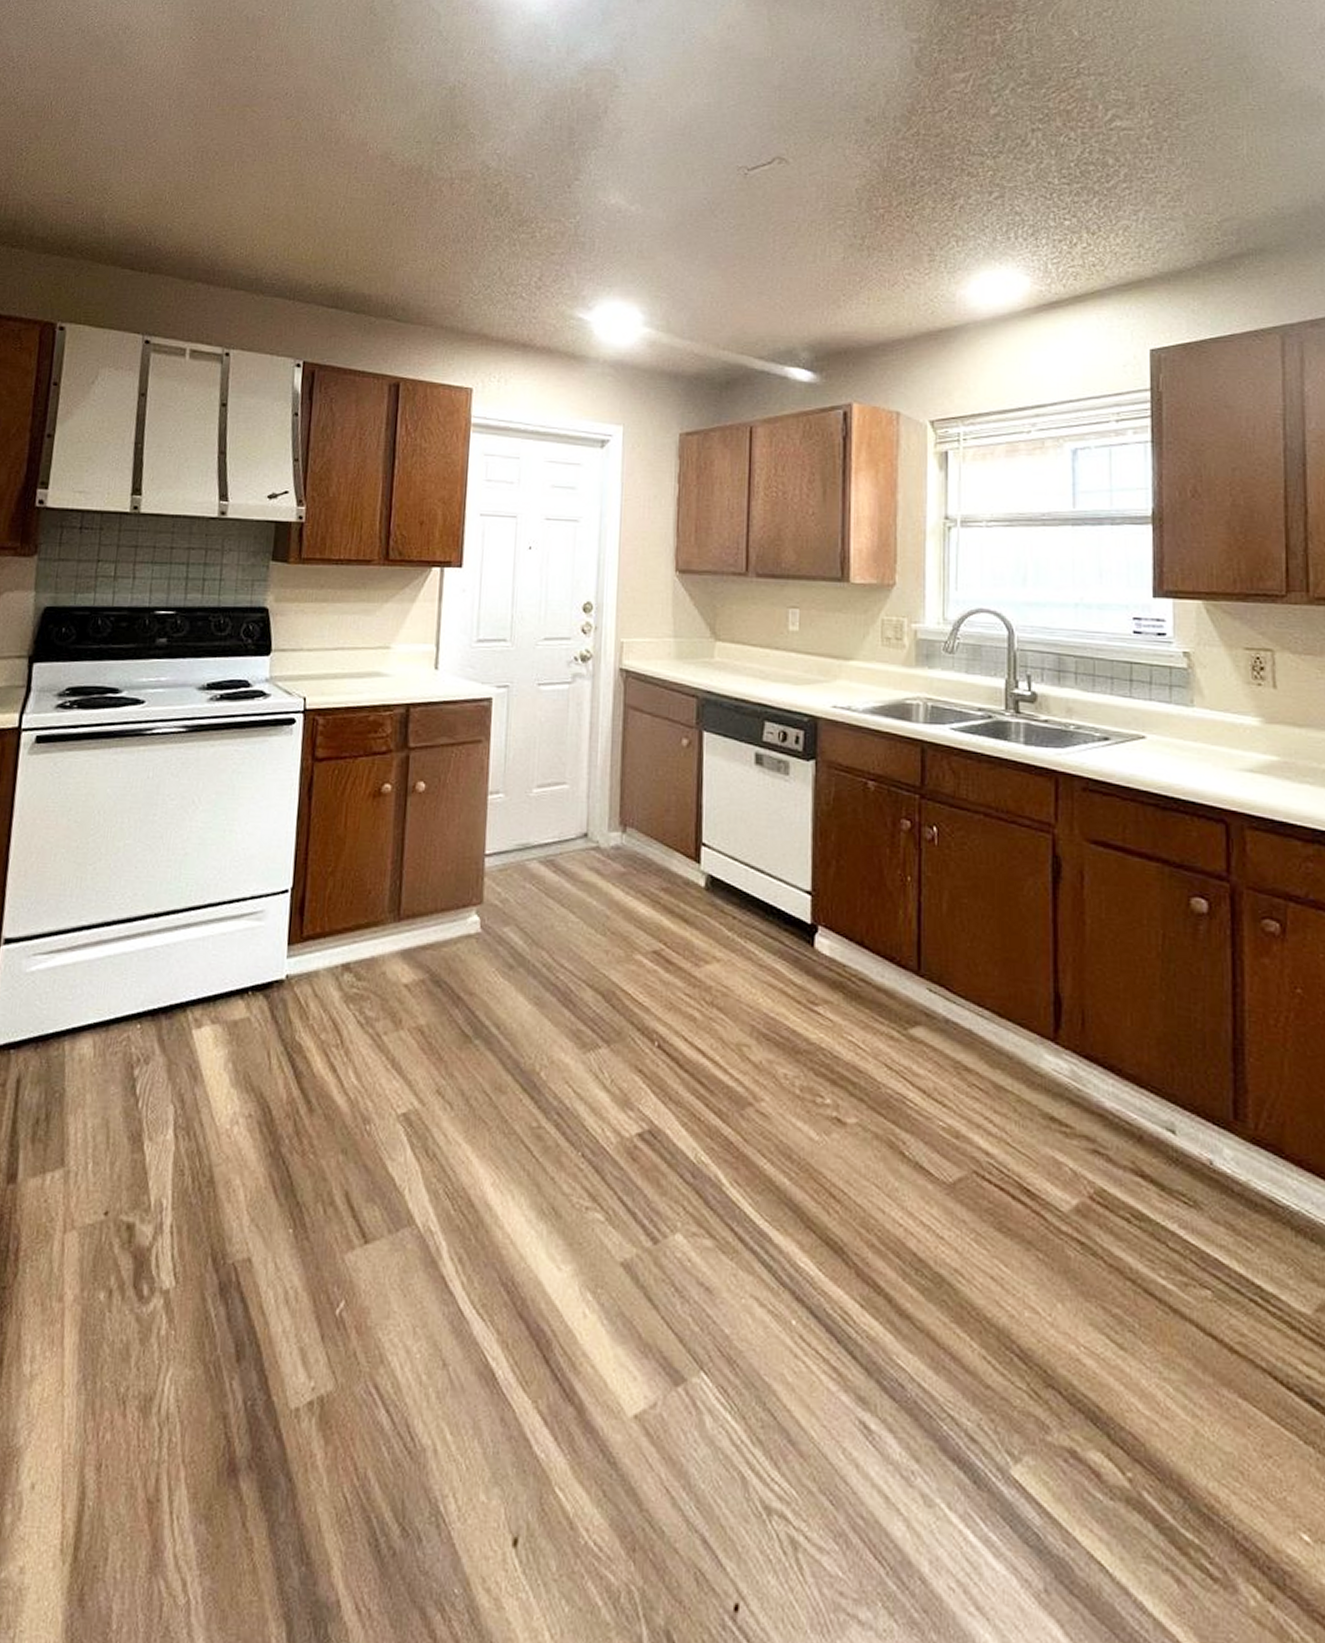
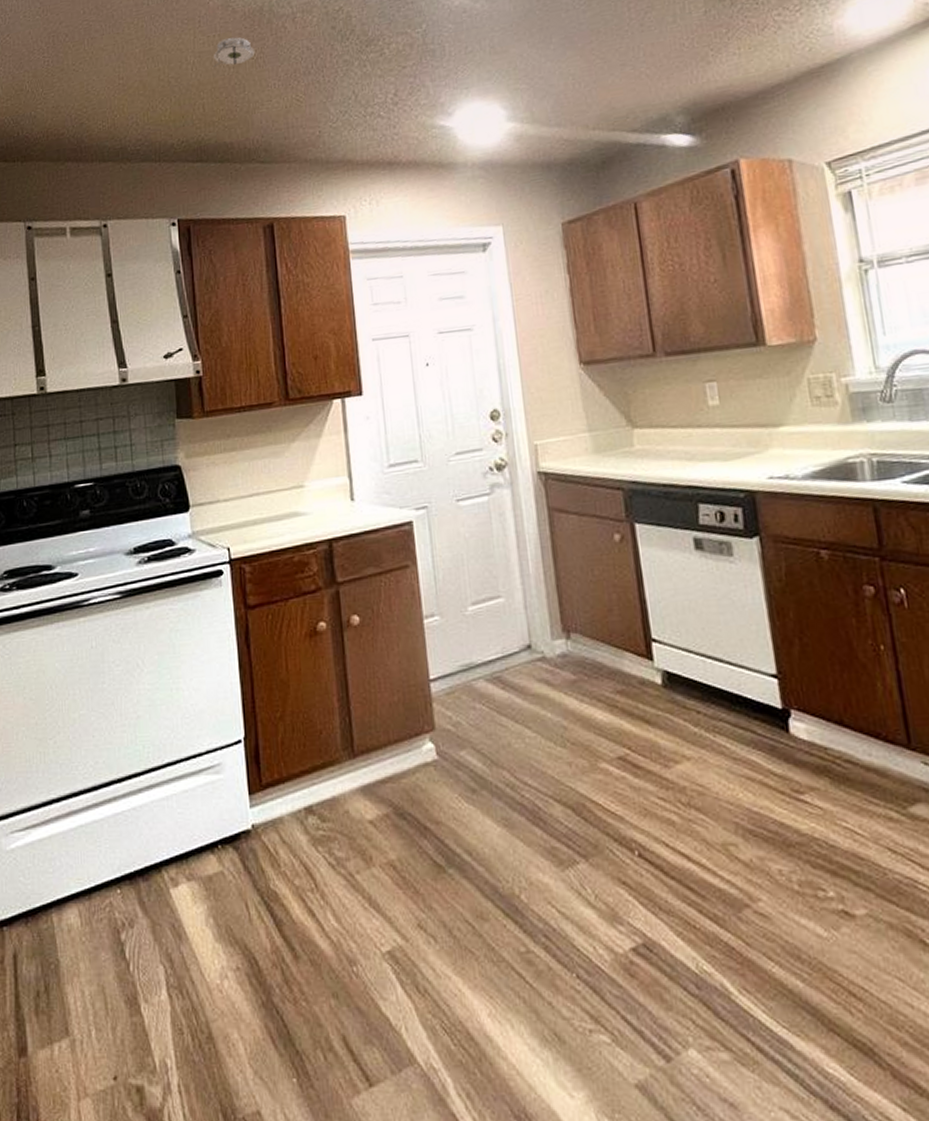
smoke detector: none [363,189,408,218] -> present [213,36,255,67]

